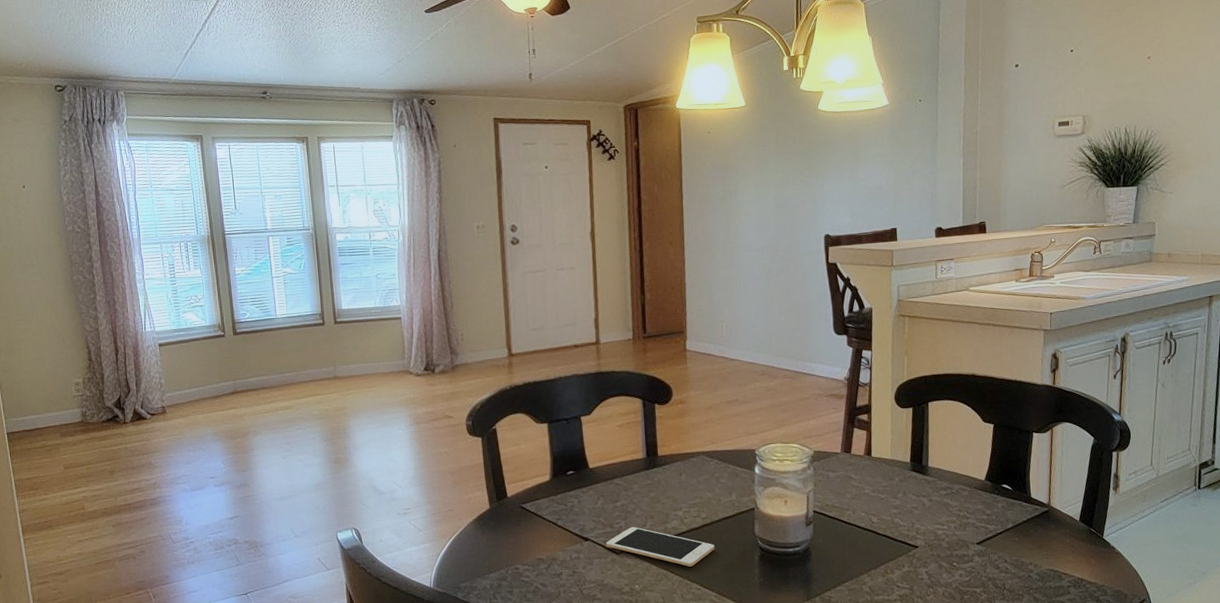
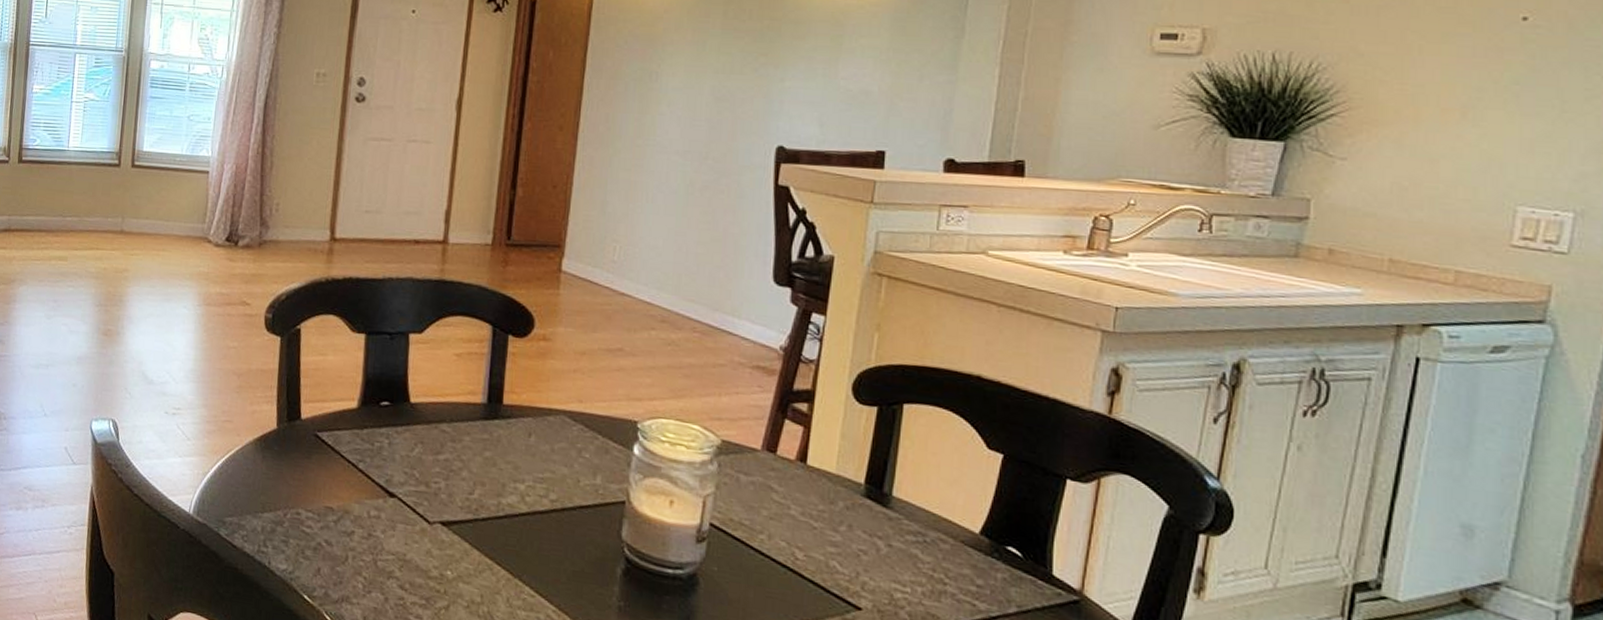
cell phone: present [606,527,715,567] -> none [417,491,563,563]

